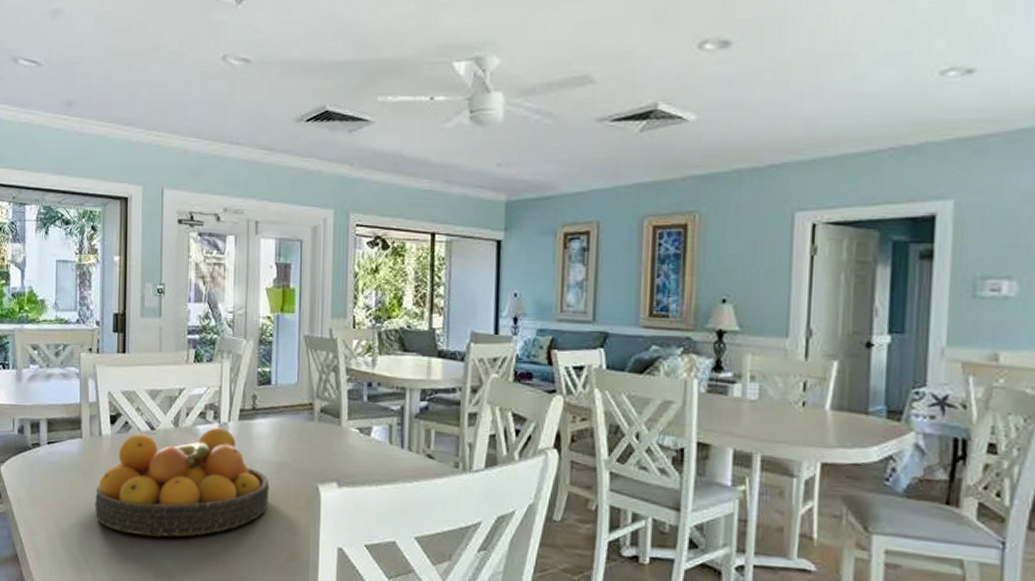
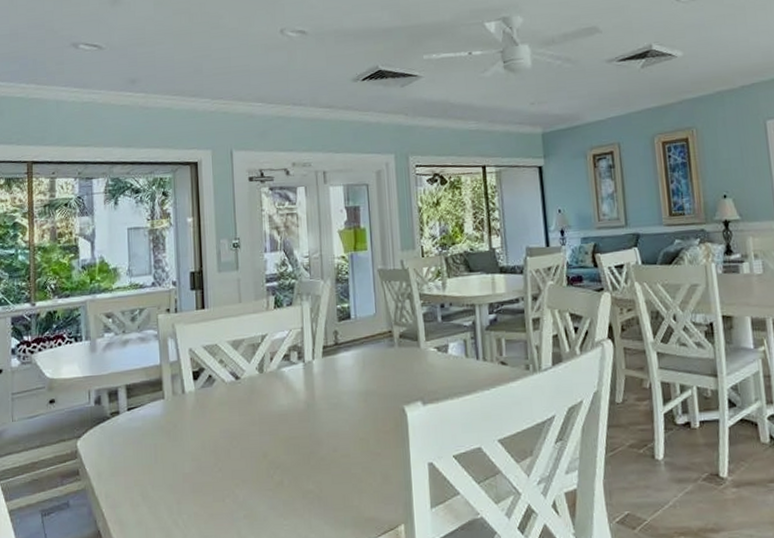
fruit bowl: present [95,427,270,537] -> none [181,366,358,487]

